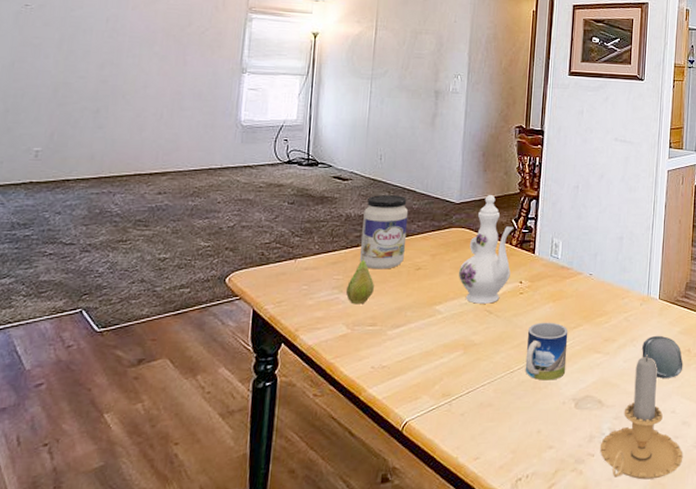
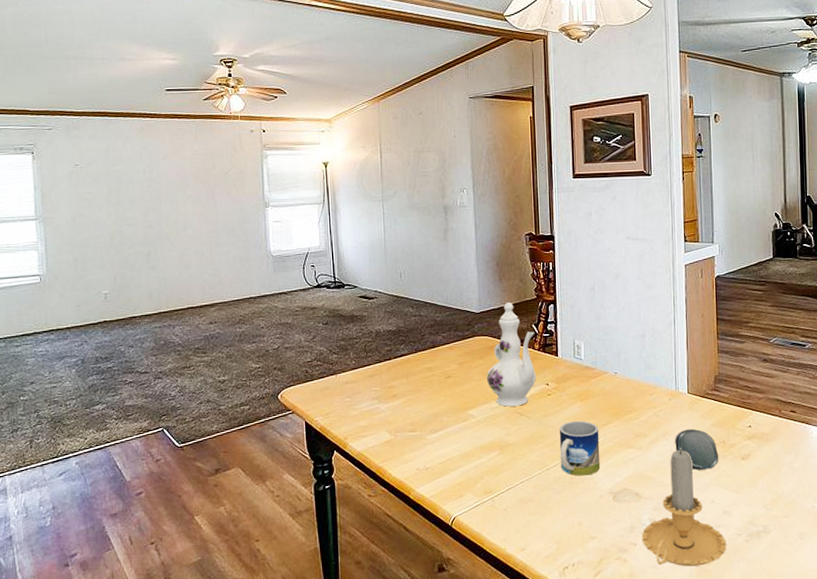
fruit: present [345,254,374,305] -> none [384,366,410,413]
jar: present [360,195,409,269] -> none [392,309,435,380]

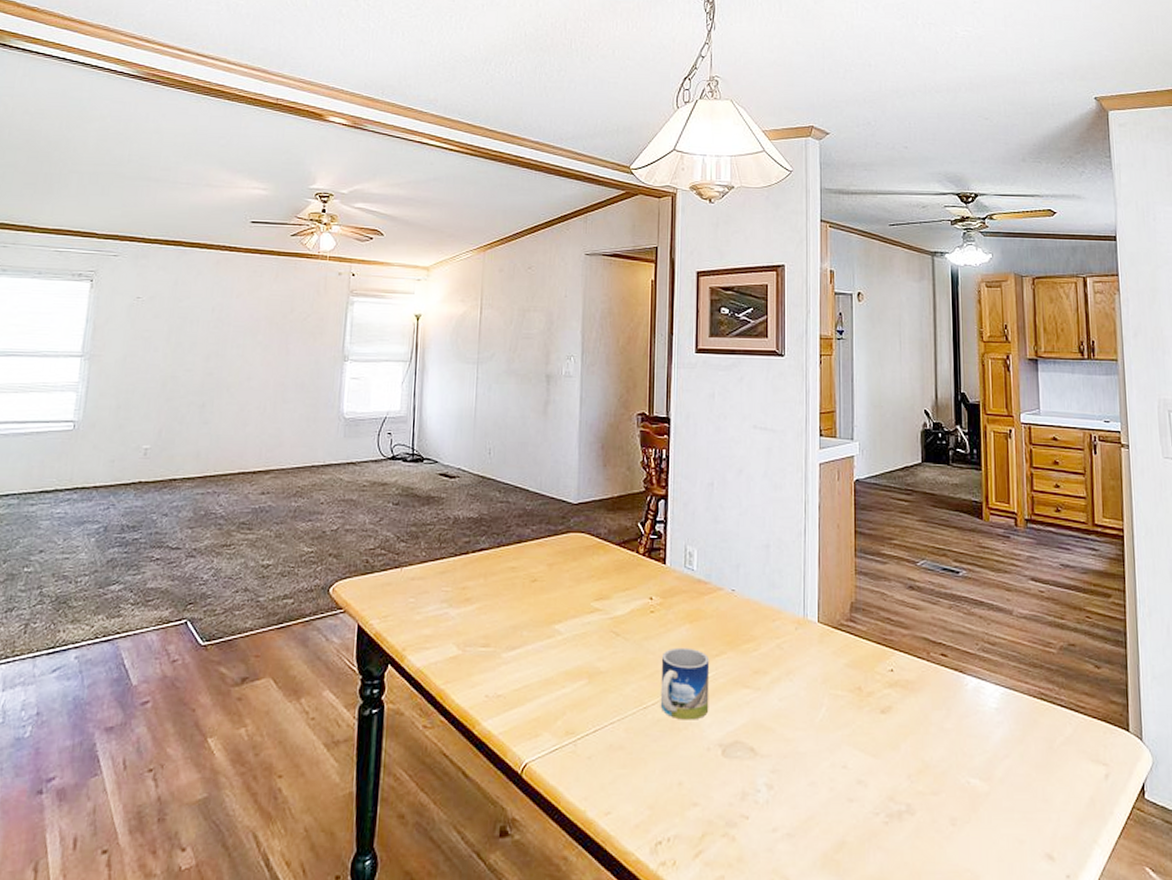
ewer: present [486,303,536,407] -> none [578,494,640,624]
candle: present [641,448,727,567] -> none [755,692,861,853]
oval tray: present [675,428,719,470] -> none [801,668,854,723]

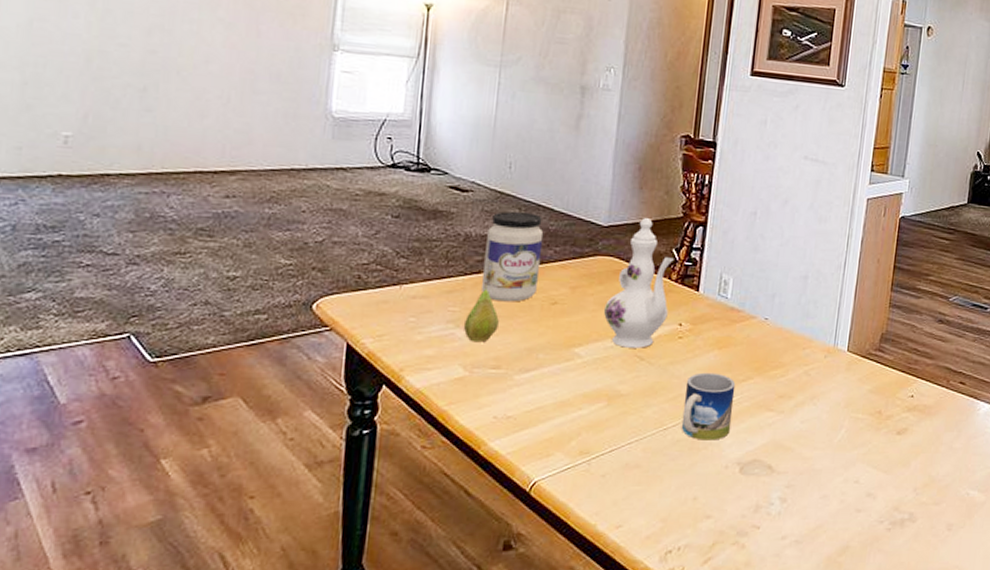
fruit: none [455,562,486,621] -> present [463,282,499,343]
jar: none [470,494,522,581] -> present [482,211,544,302]
ewer: none [578,494,640,624] -> present [603,218,674,348]

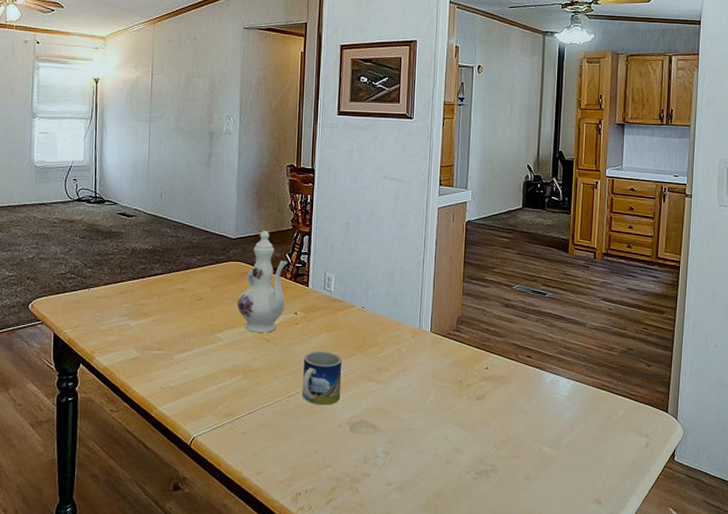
fruit: present [463,282,499,343] -> none [134,285,160,331]
jar: present [482,211,544,302] -> none [146,230,189,299]

